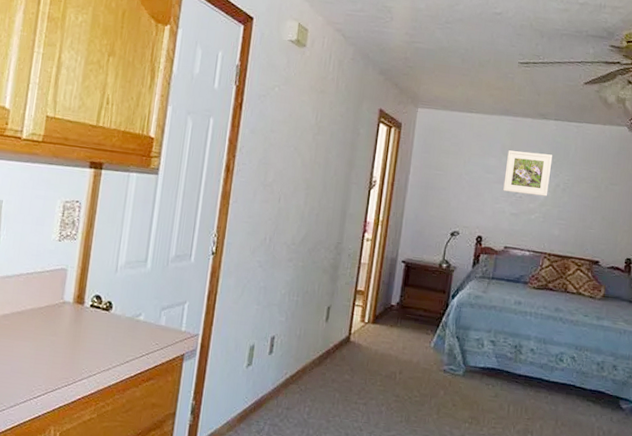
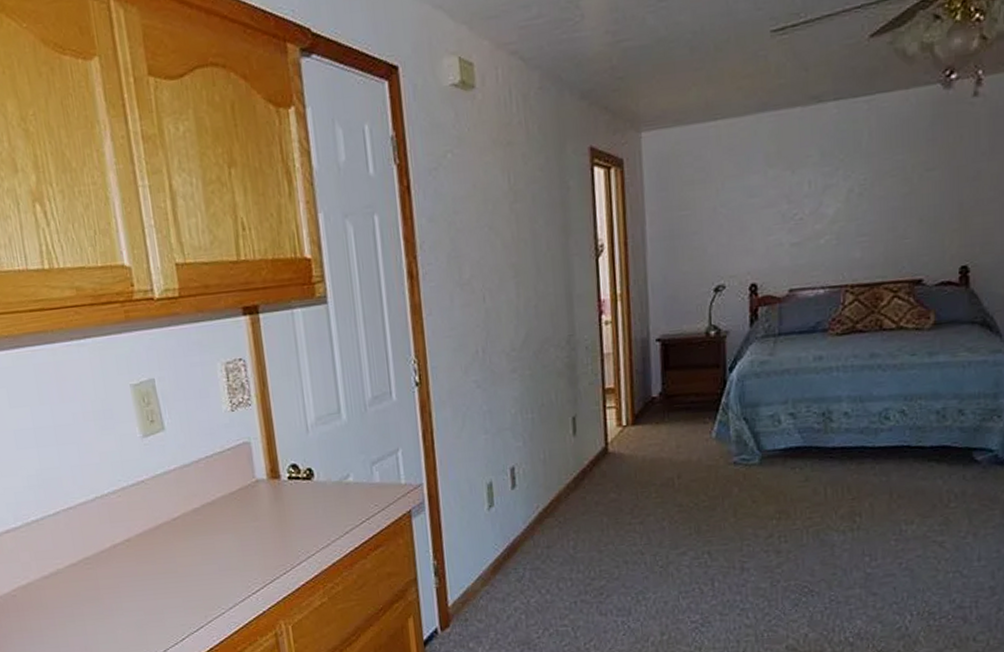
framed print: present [503,150,553,197] -> none [774,150,839,217]

